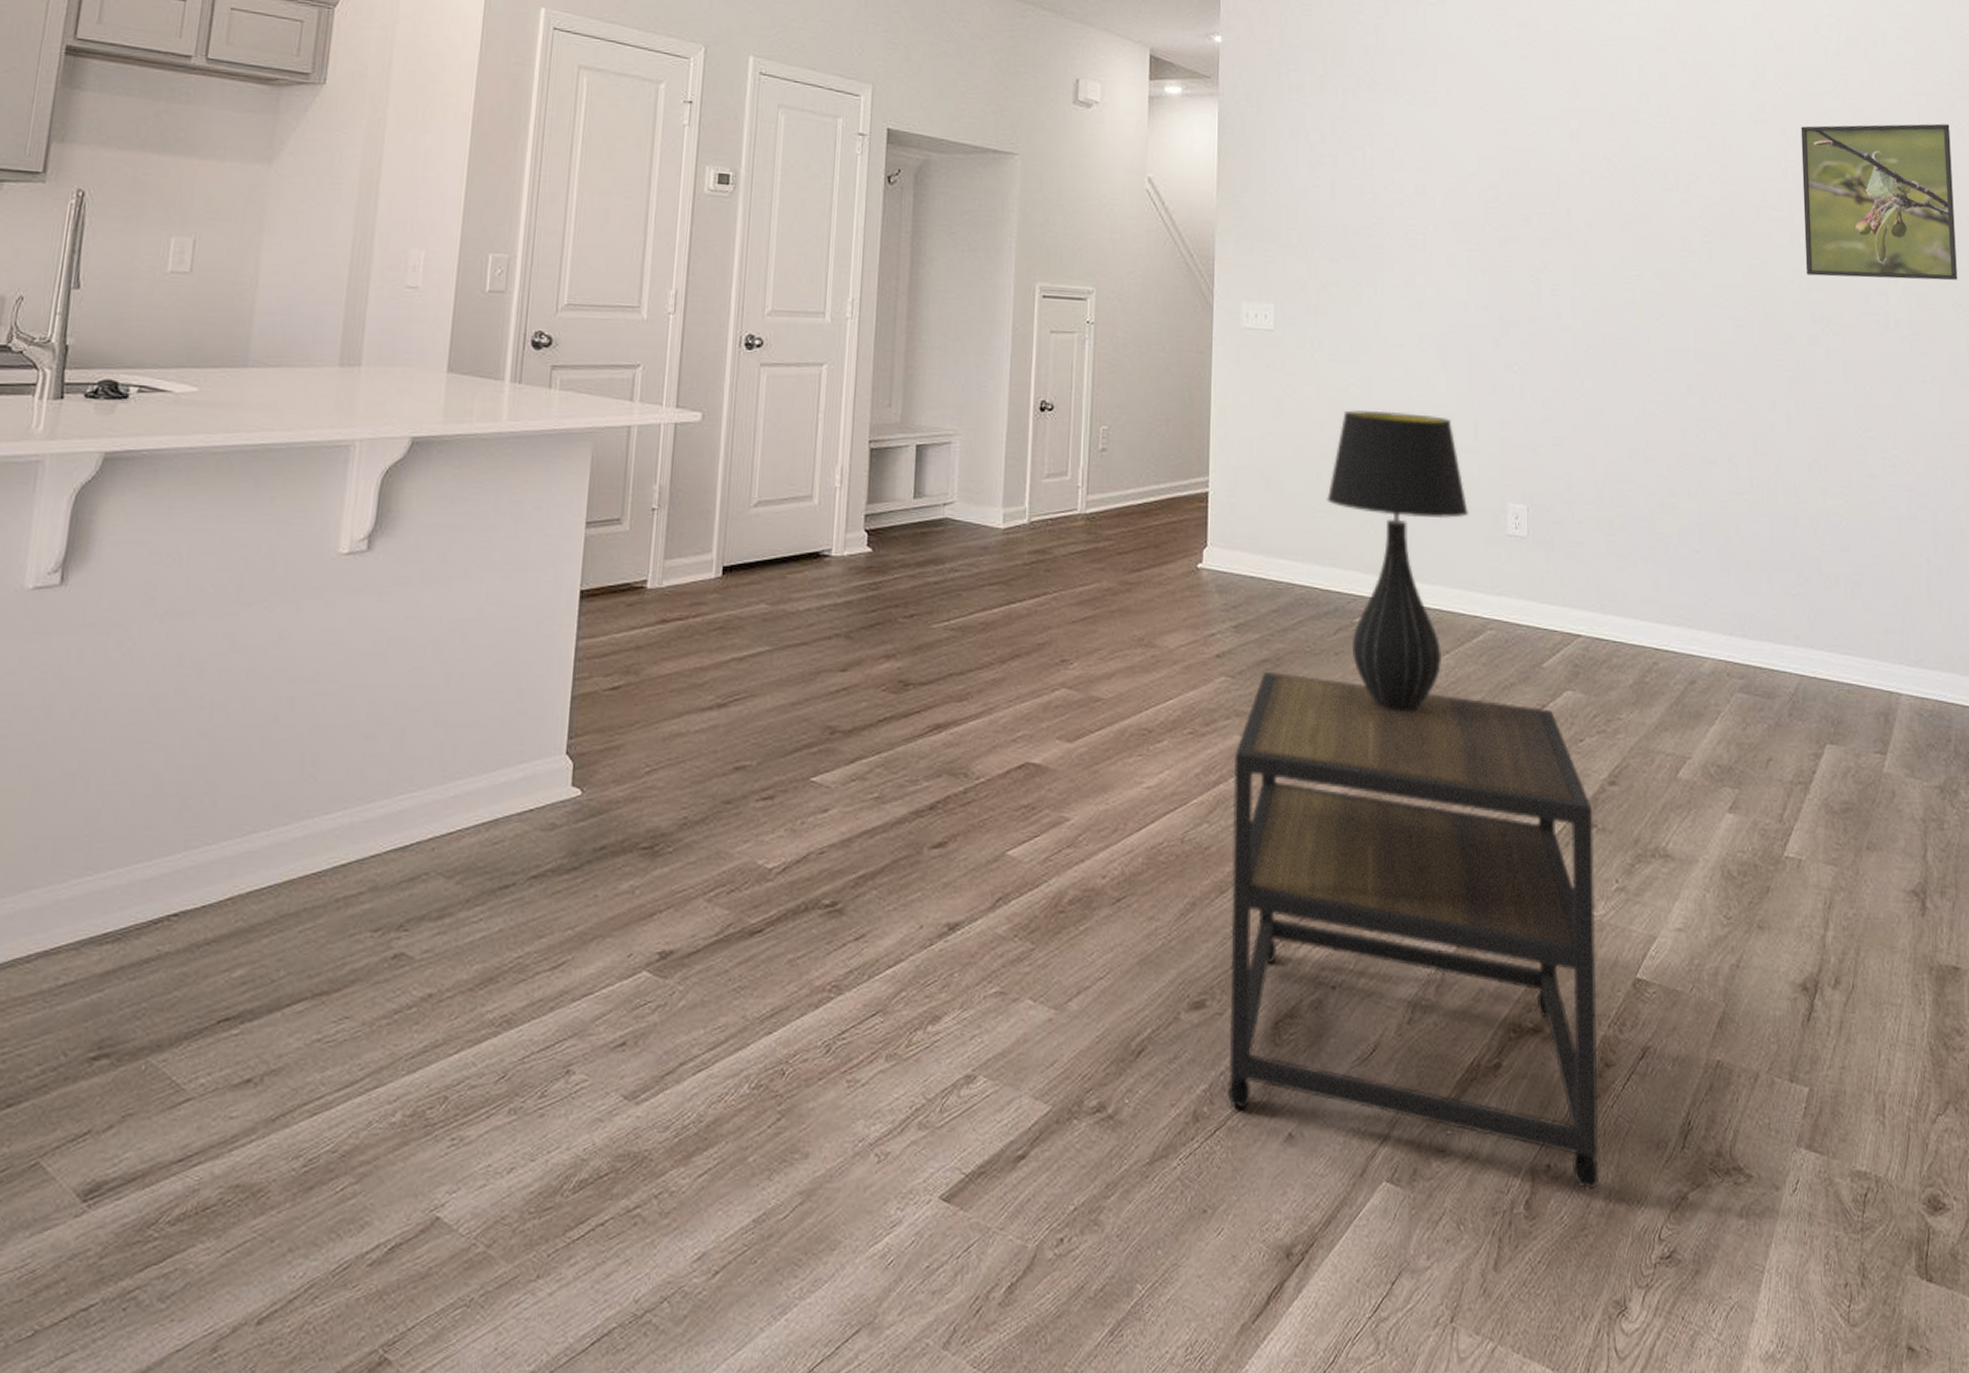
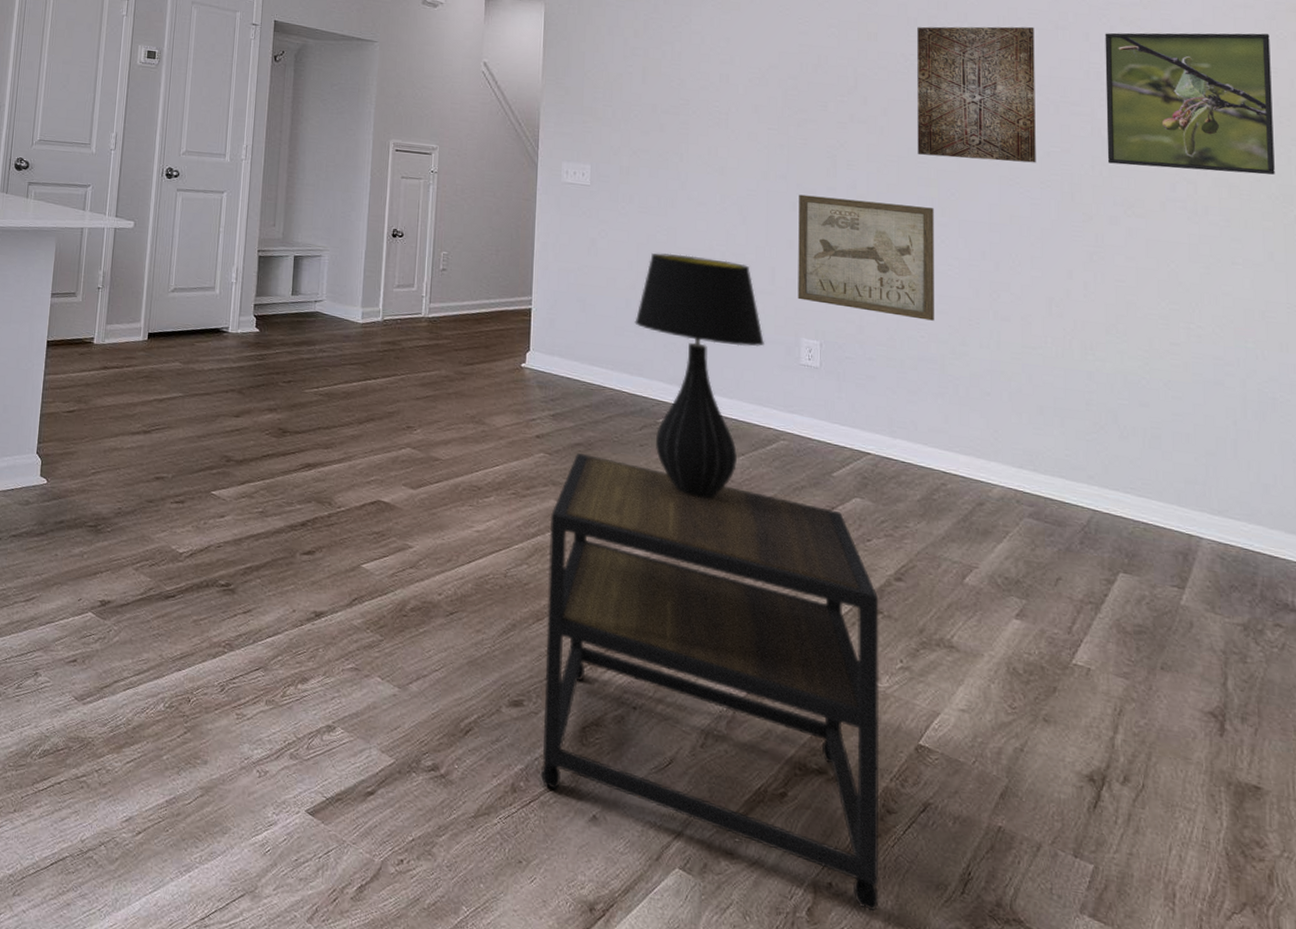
wall art: none [1502,328,1643,470] -> present [798,194,934,321]
wall art: none [1620,120,1739,279] -> present [917,26,1036,163]

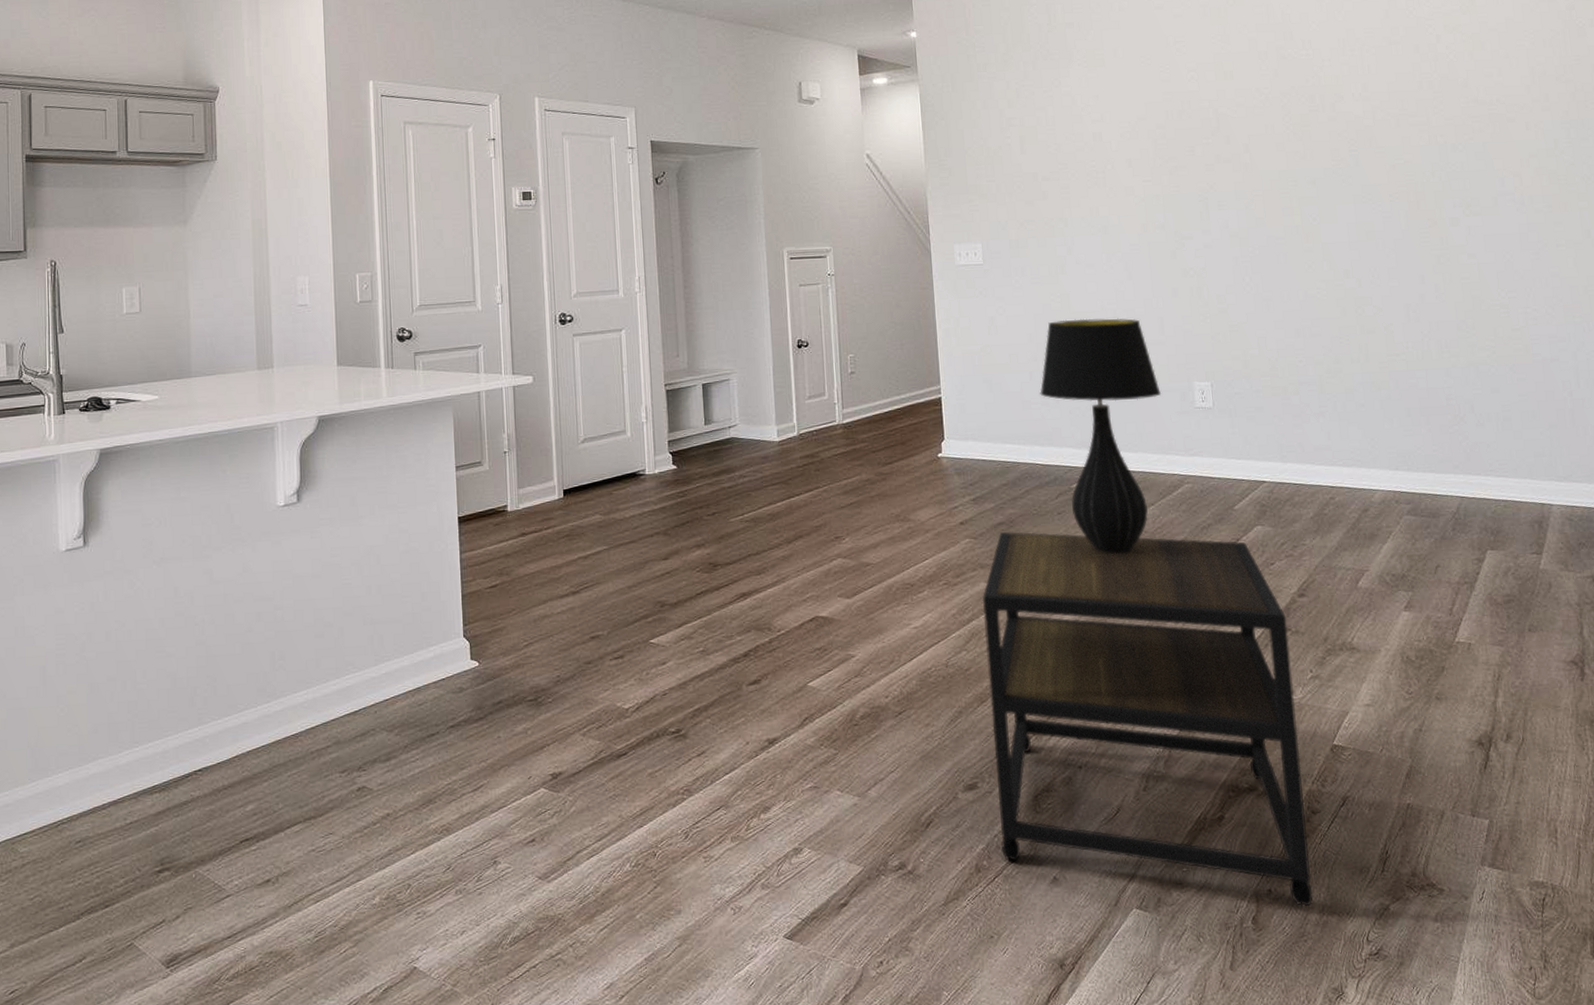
wall art: present [798,194,934,321] -> none [1177,236,1309,345]
wall art: present [917,26,1036,163] -> none [1268,45,1384,185]
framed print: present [1105,32,1275,175] -> none [1432,24,1585,168]

